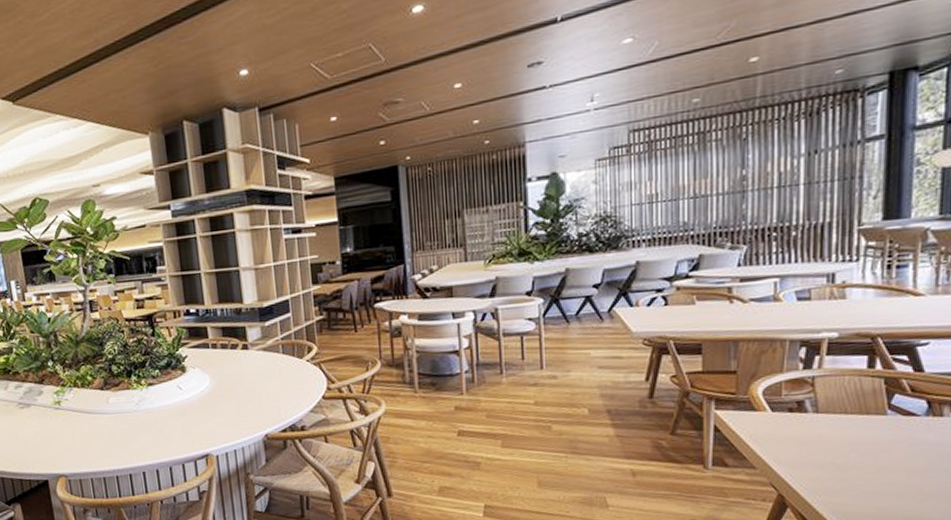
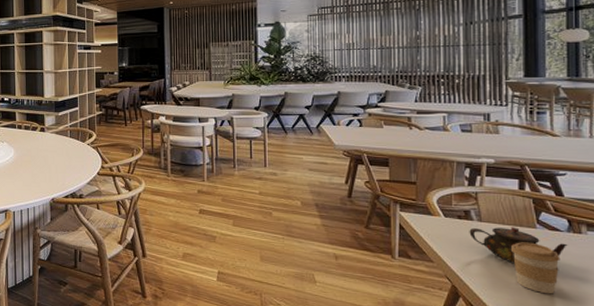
teapot: none [802,415,925,460] -> present [469,227,568,263]
coffee cup: none [854,433,915,494] -> present [511,242,560,294]

